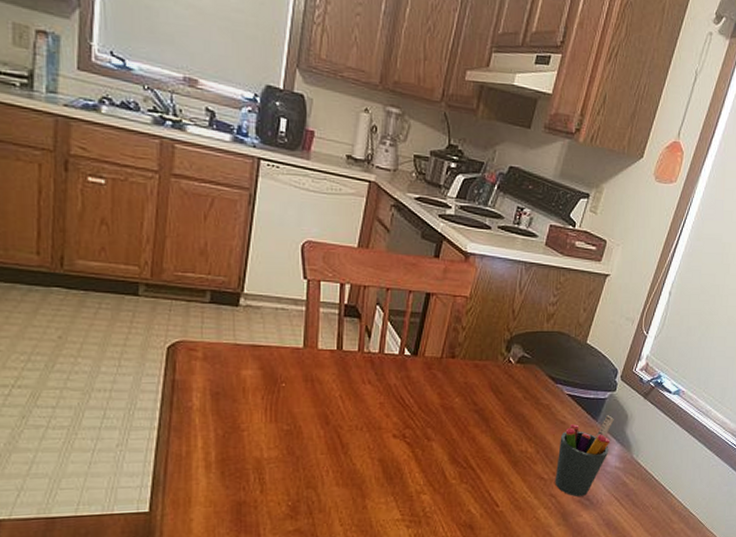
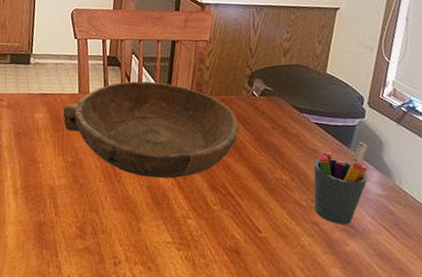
bowl: none [280,337,490,451] -> present [63,81,239,179]

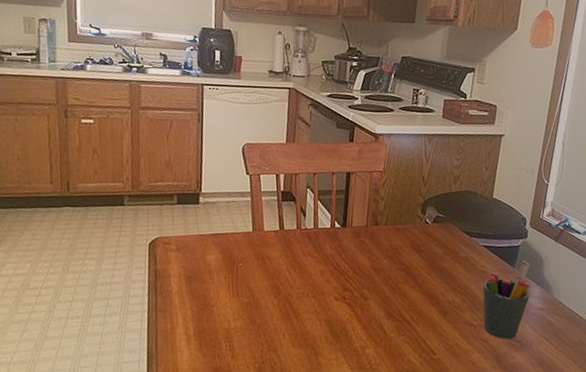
bowl: present [63,81,239,179] -> none [236,215,414,312]

